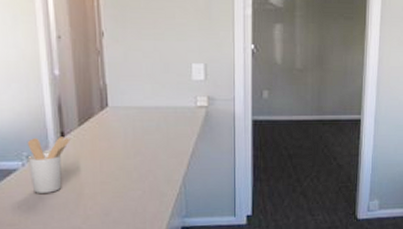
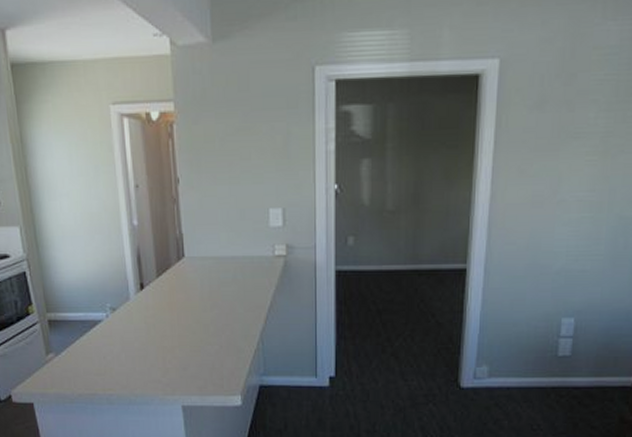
utensil holder: present [27,137,71,193] -> none [110,288,150,345]

